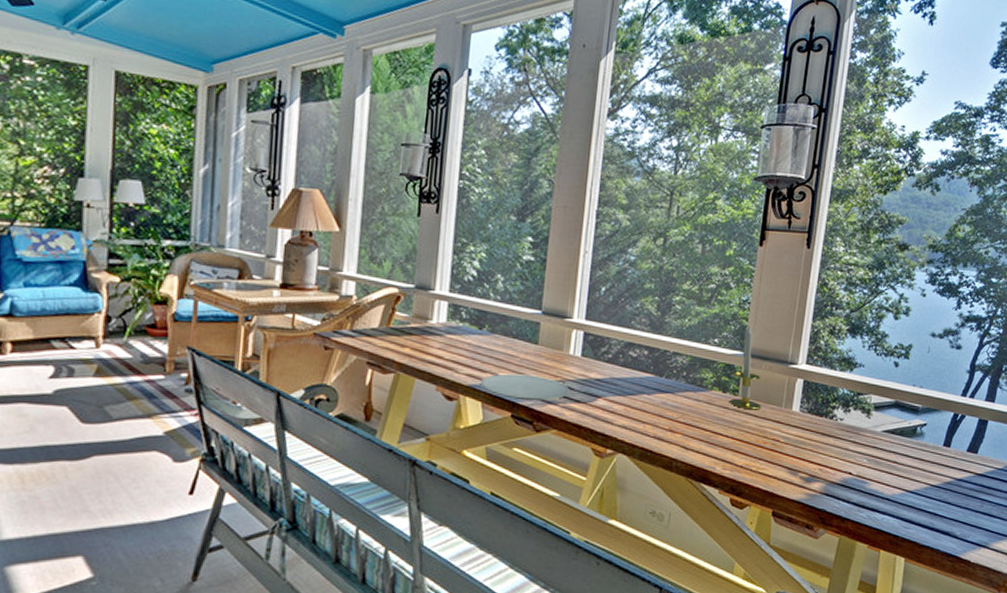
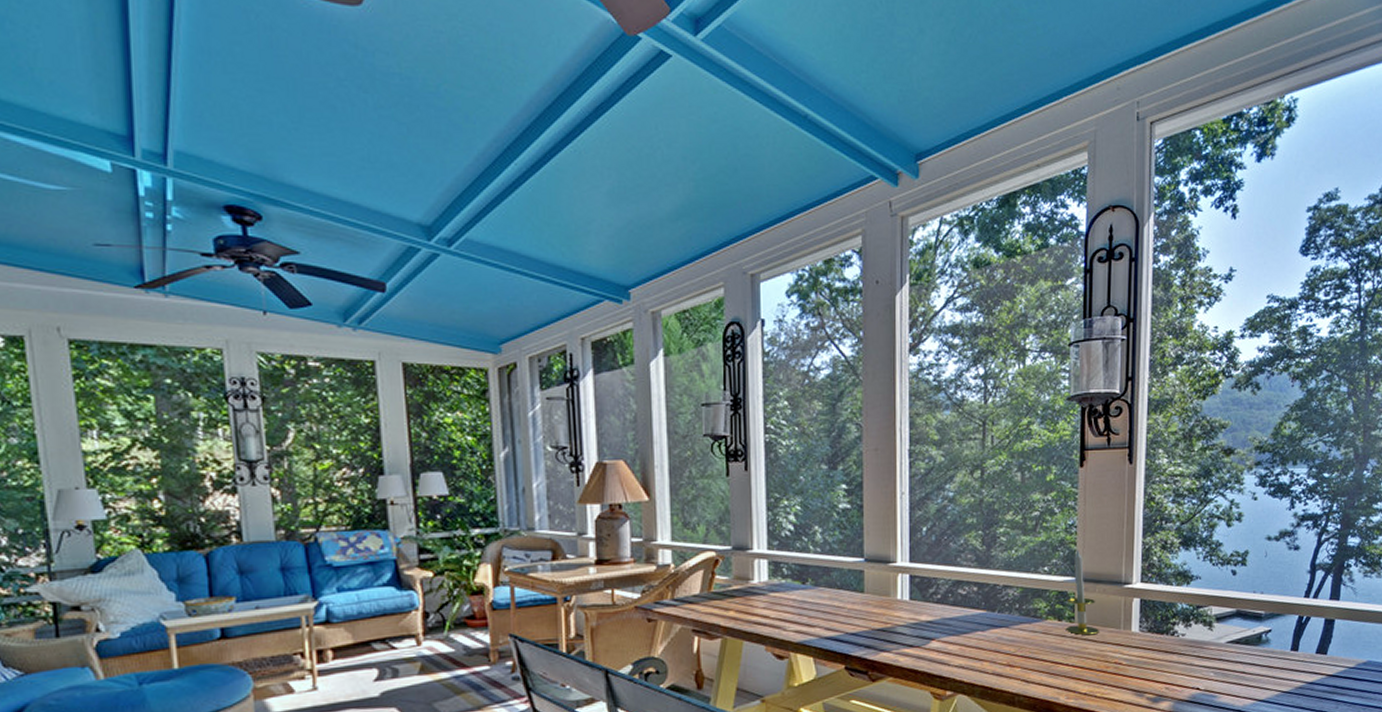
plate: present [480,373,569,401] -> none [809,624,901,652]

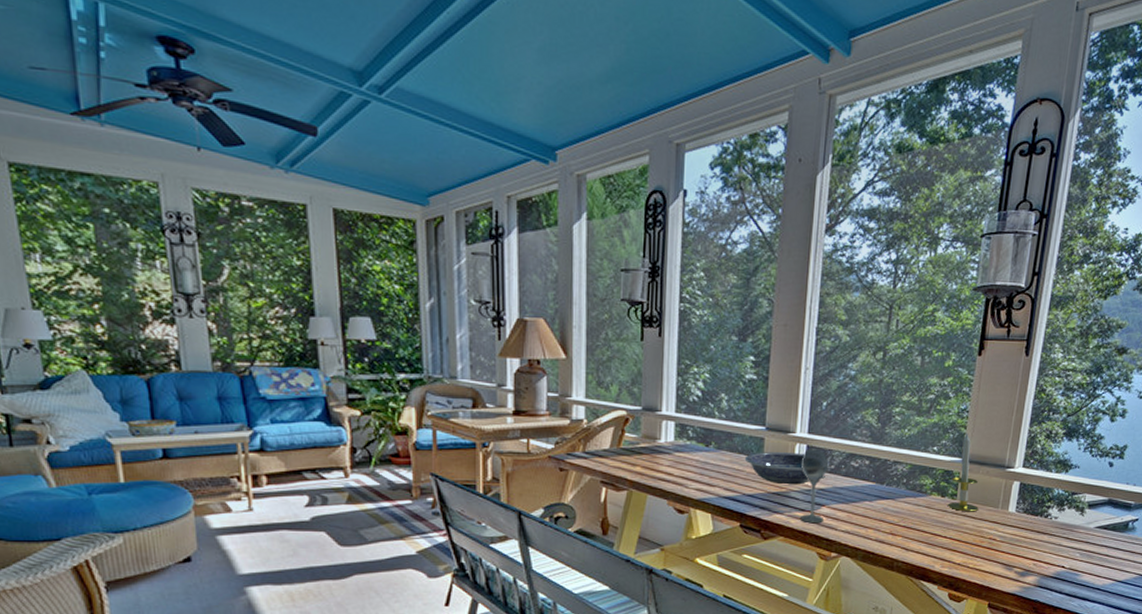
bowl: none [844,583,936,620] -> present [744,452,831,485]
wineglass: none [904,578,936,659] -> present [801,449,828,522]

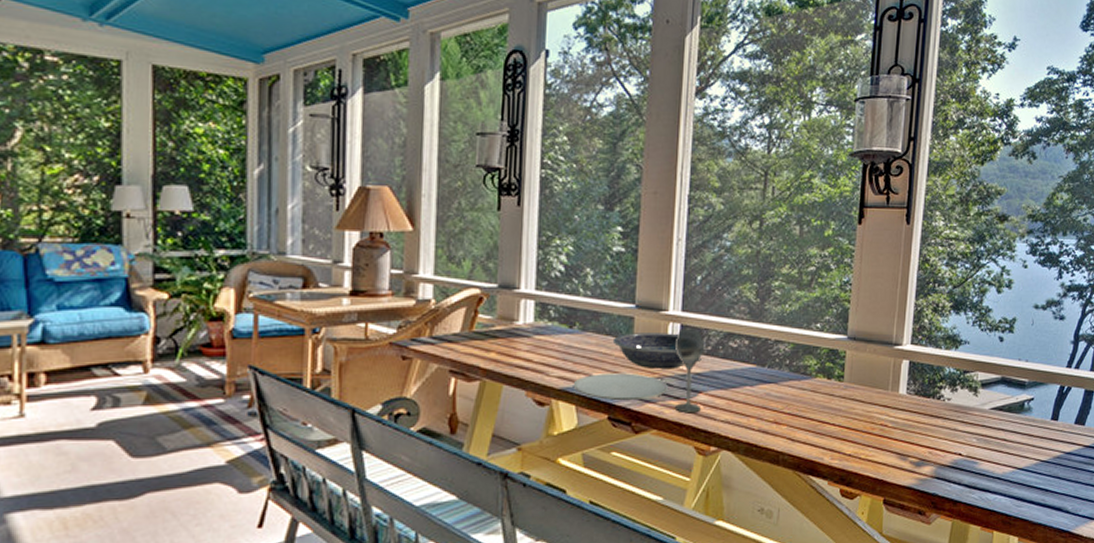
plate: none [709,487,794,511] -> present [573,373,668,401]
candle: present [947,432,979,512] -> none [834,307,867,396]

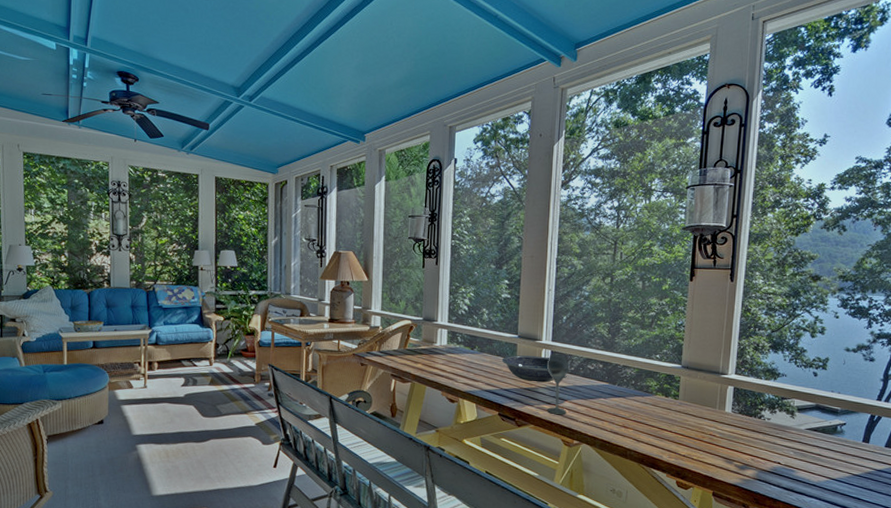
plate: present [573,373,668,401] -> none [474,382,542,403]

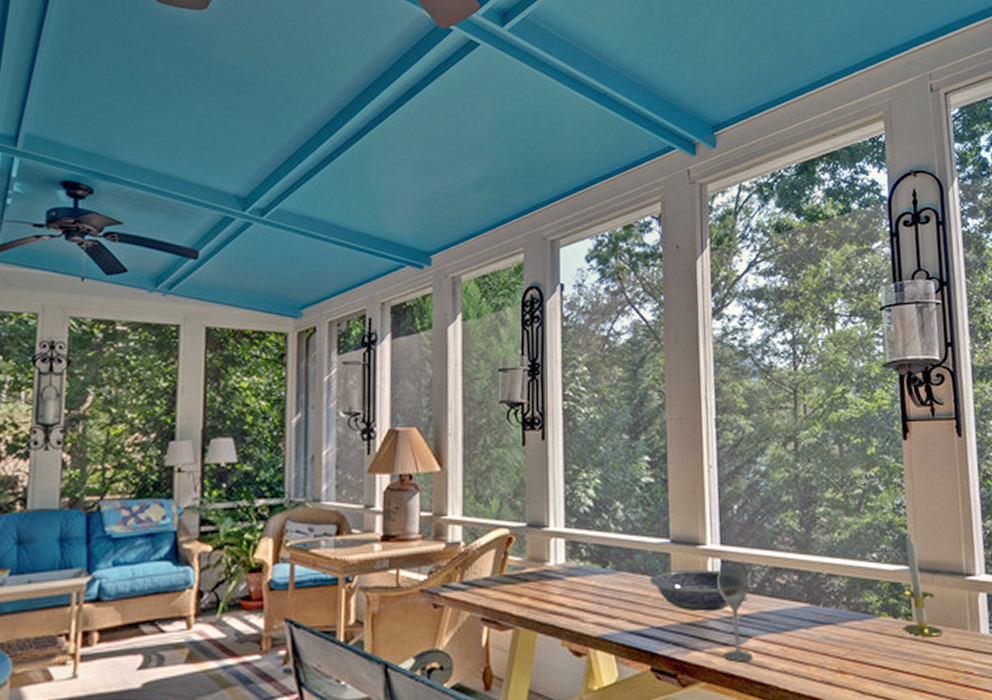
candle: none [671,343,698,411] -> present [901,533,943,637]

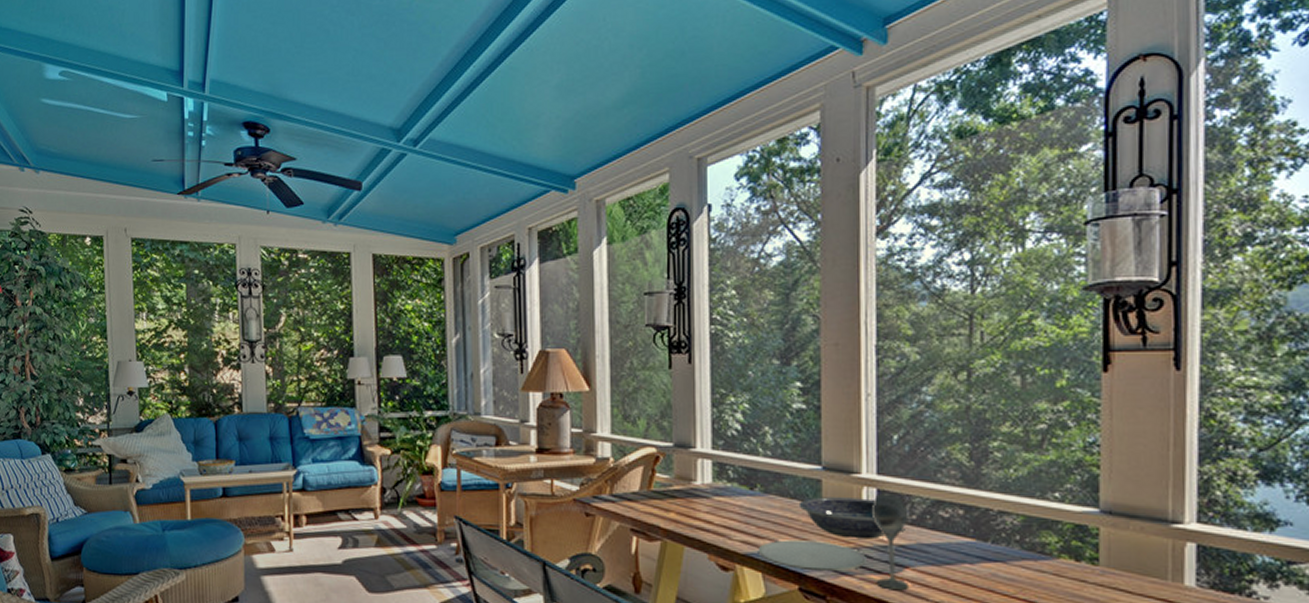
plate: none [610,617,714,649] -> present [758,539,866,572]
candle: present [901,533,943,637] -> none [1086,473,1135,584]

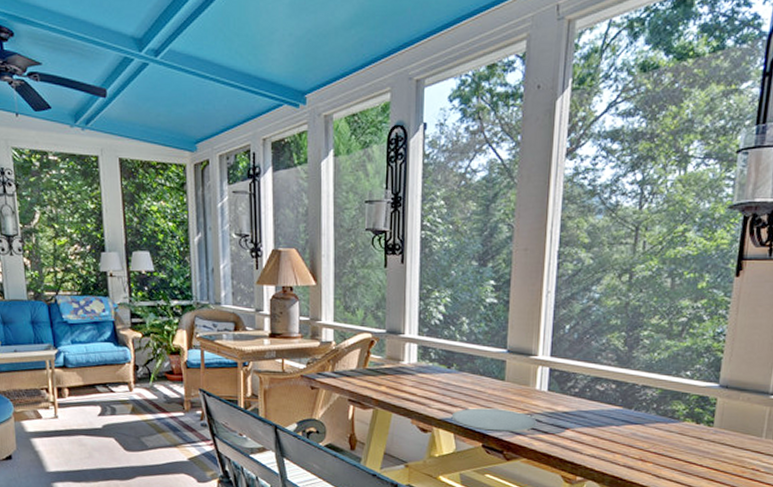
bowl: present [798,497,911,540] -> none [486,374,574,408]
wineglass: present [871,493,910,590] -> none [543,372,572,446]

